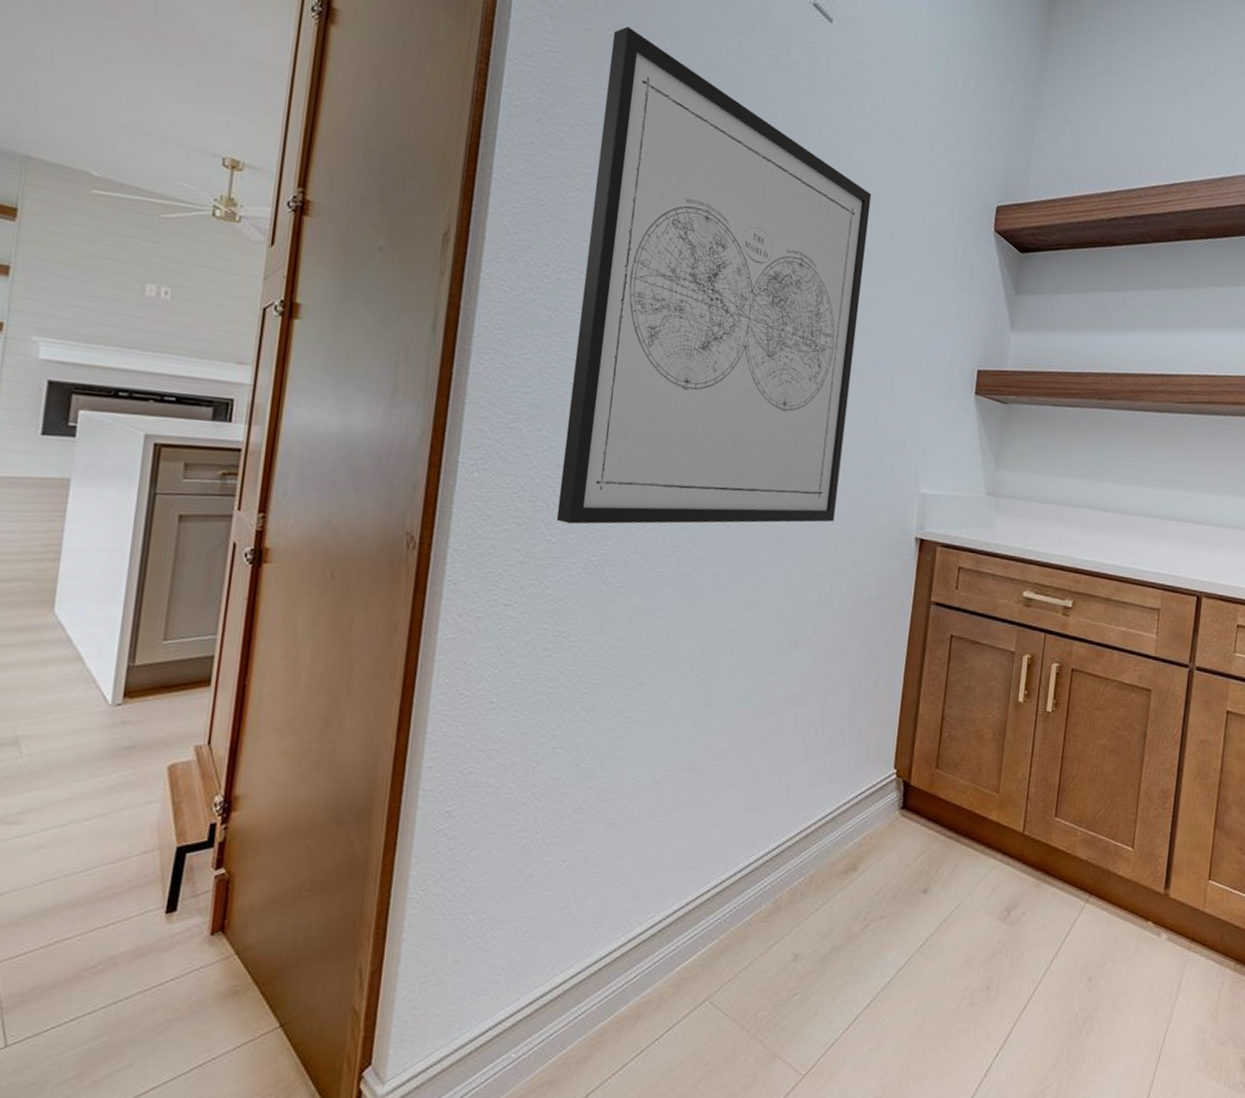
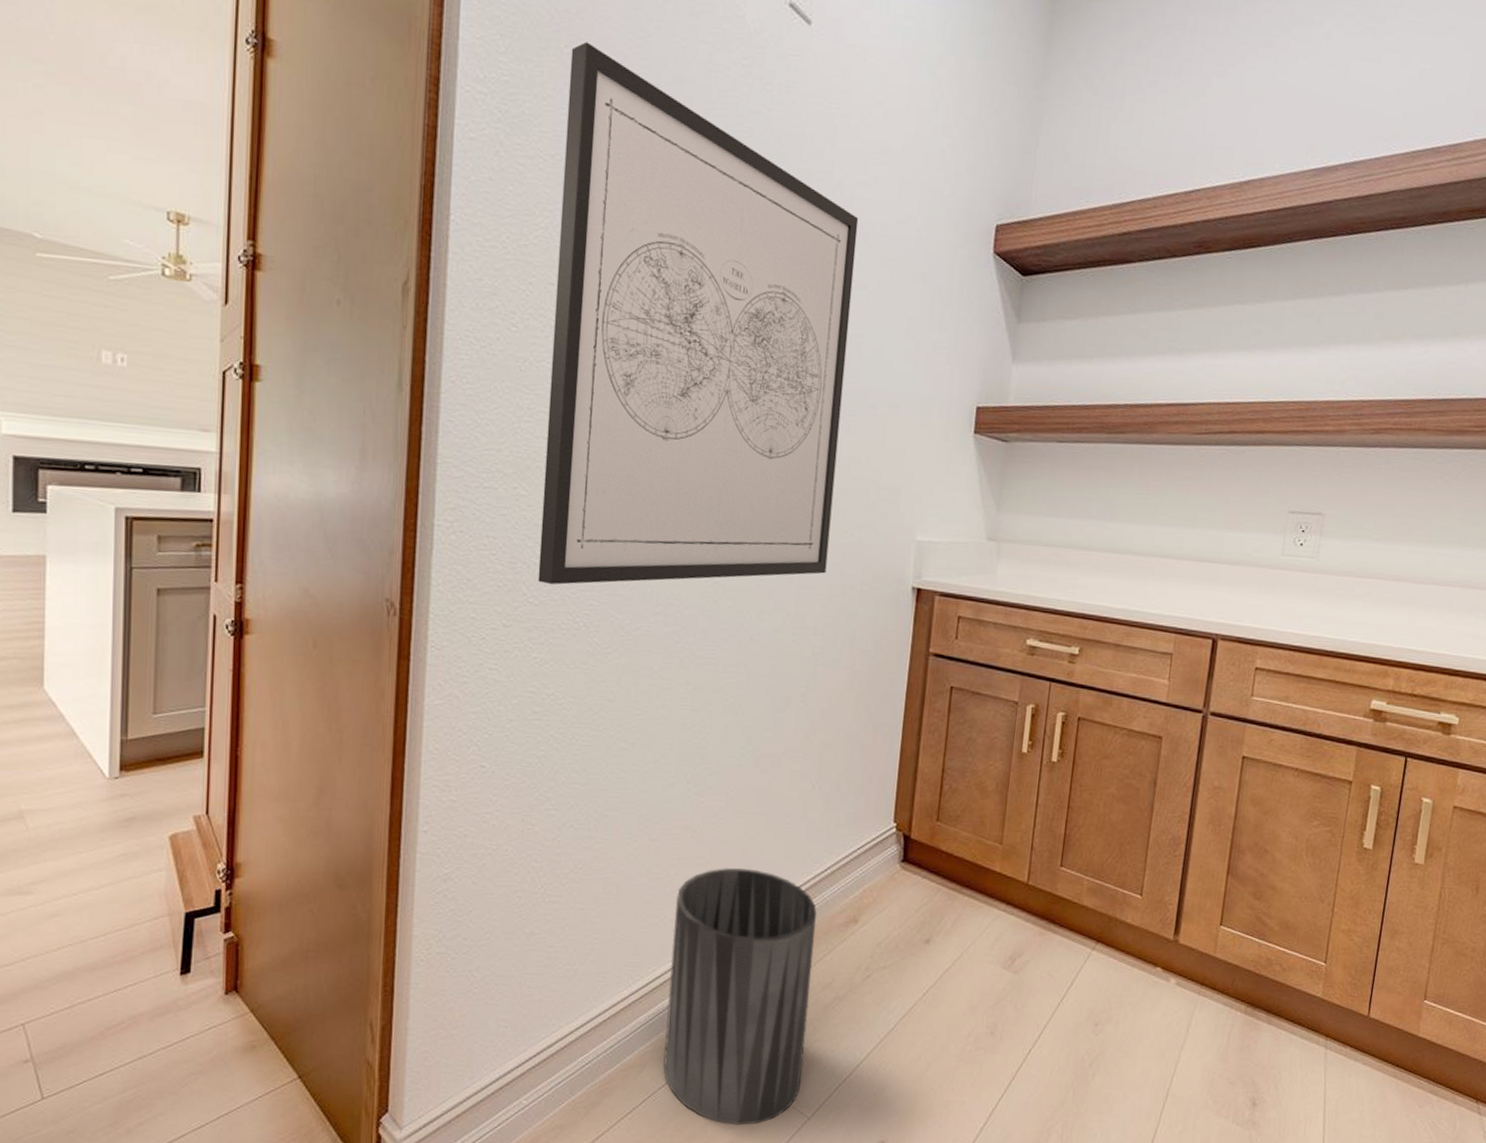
trash can: none [657,810,817,1083] -> present [663,867,817,1125]

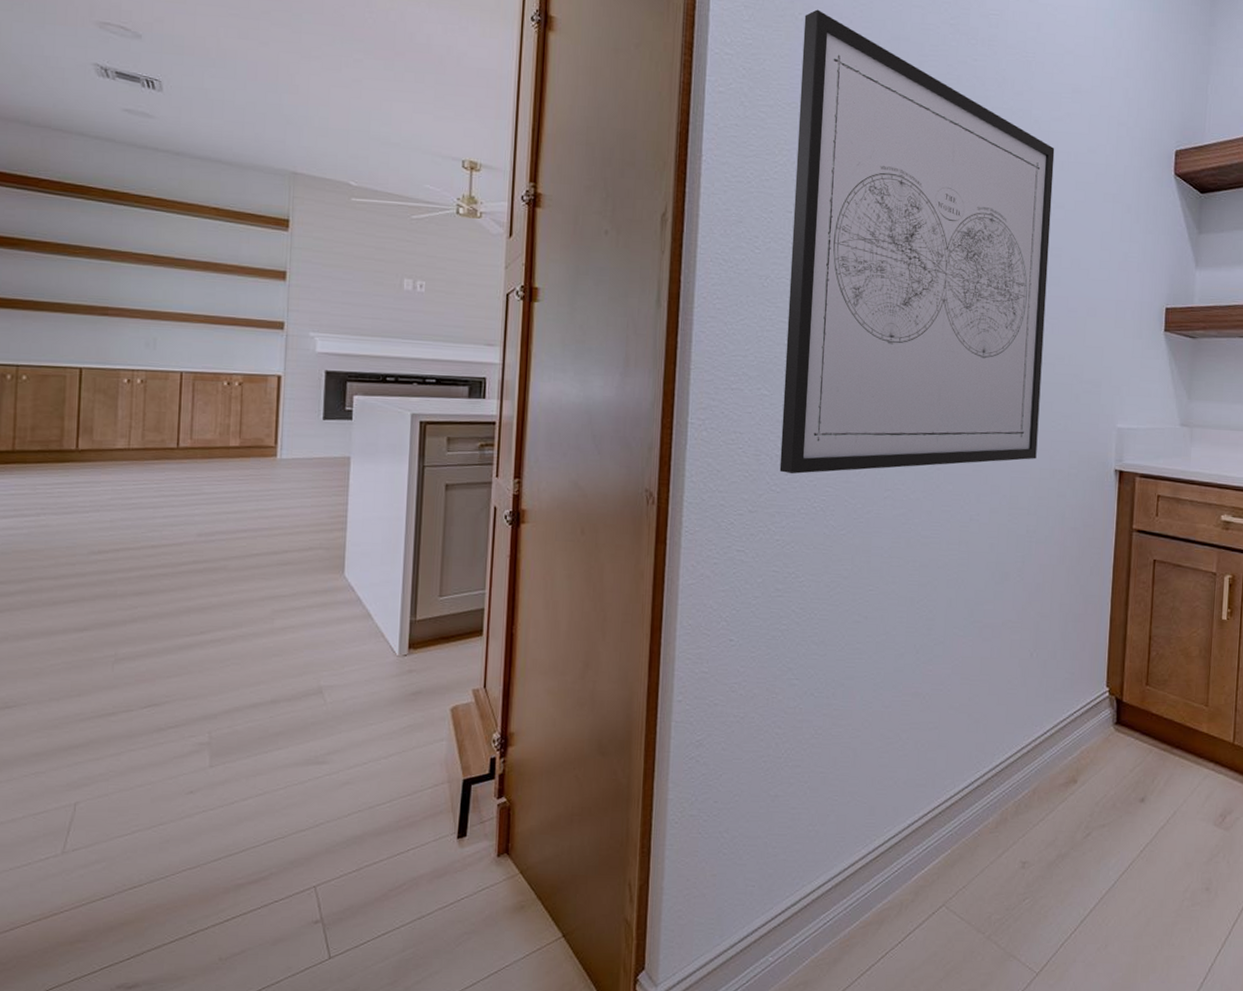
trash can: present [663,867,817,1125] -> none [899,731,1039,981]

